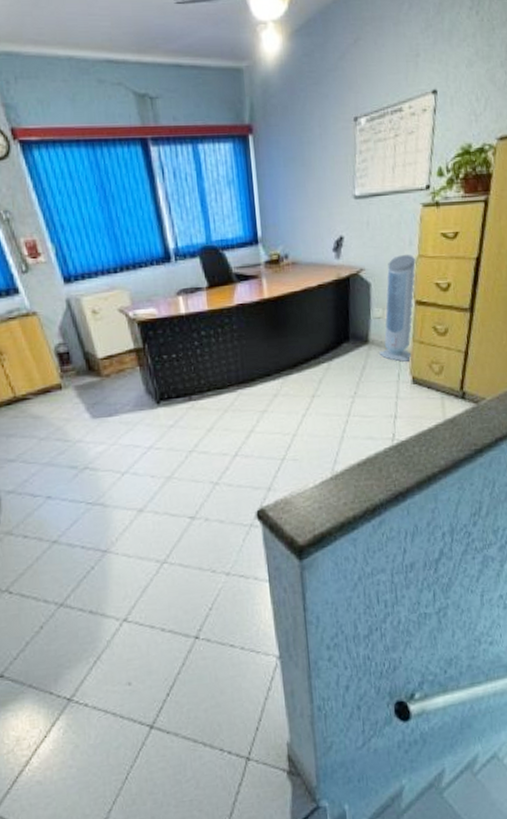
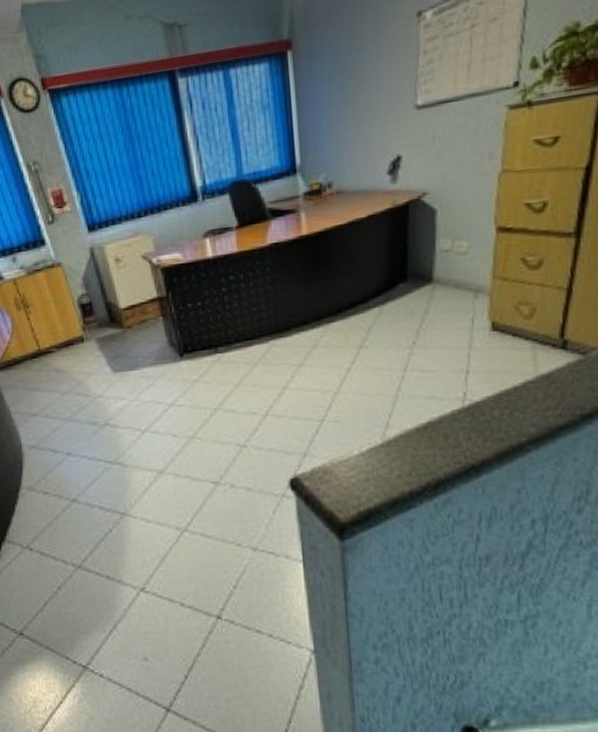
air purifier: present [379,255,416,362] -> none [447,170,498,304]

